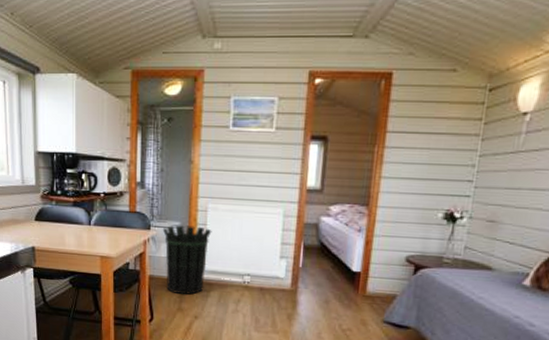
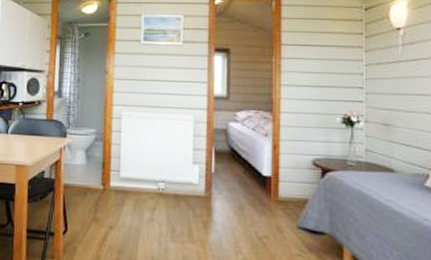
waste bin: present [162,225,212,295] -> none [78,132,126,204]

